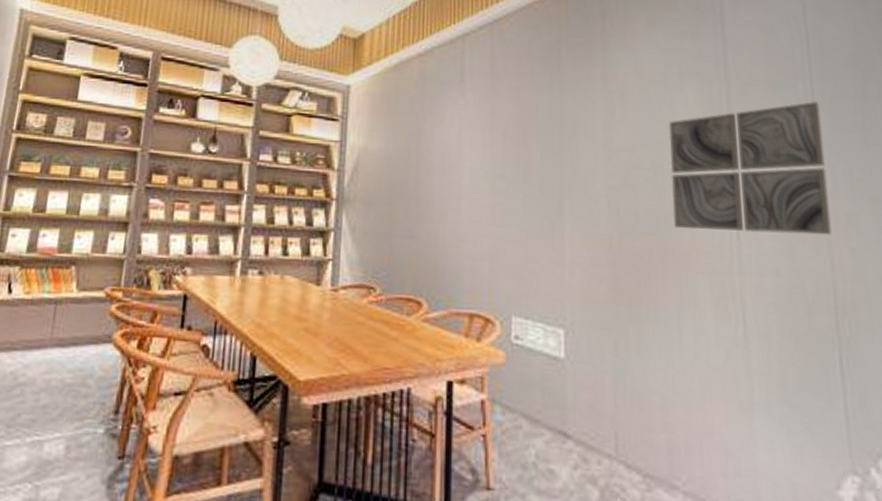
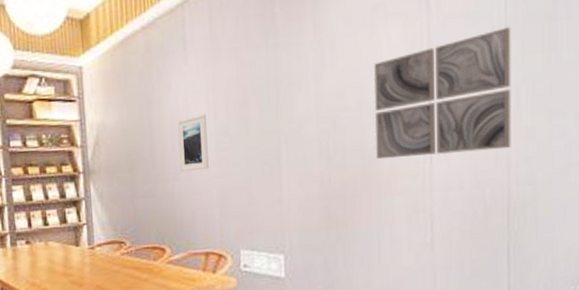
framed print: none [447,152,481,215] -> present [178,114,209,172]

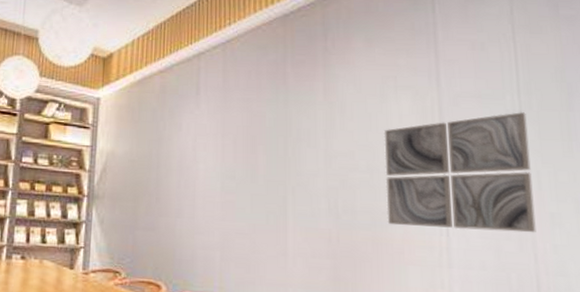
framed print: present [178,114,209,172] -> none [184,156,214,210]

